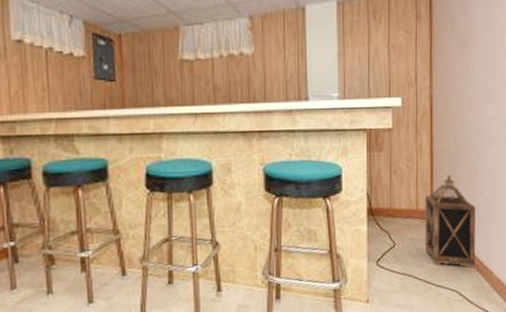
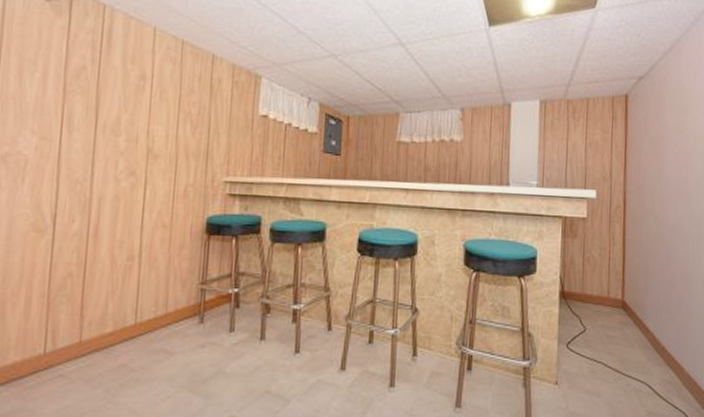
lantern: present [425,175,476,269] -> none [615,267,667,363]

